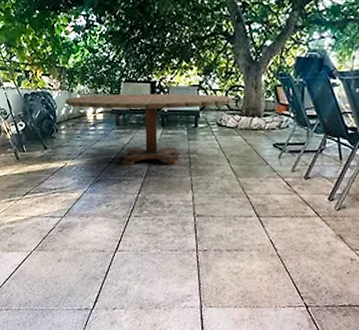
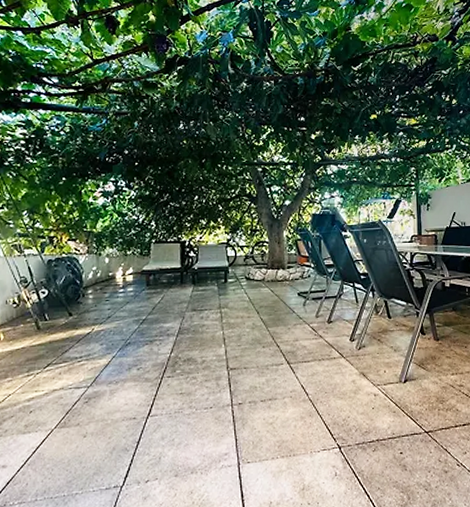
dining table: present [65,93,233,167] -> none [93,250,259,326]

